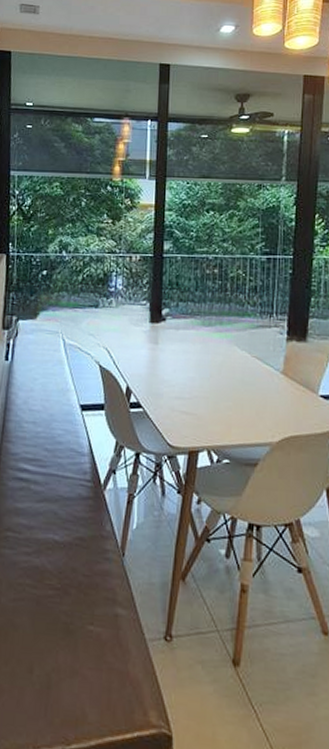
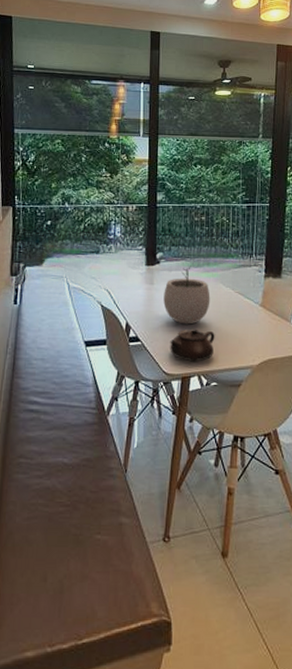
plant pot: none [169,324,223,392] -> present [163,266,210,325]
teapot: none [175,396,228,435] -> present [170,328,215,362]

